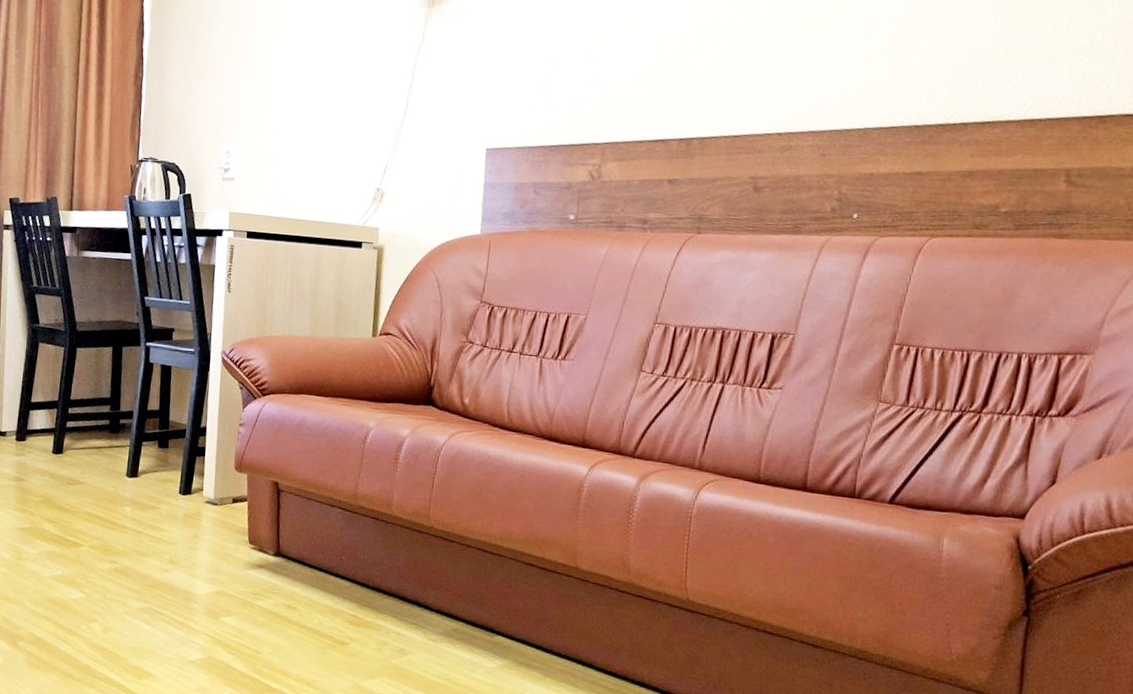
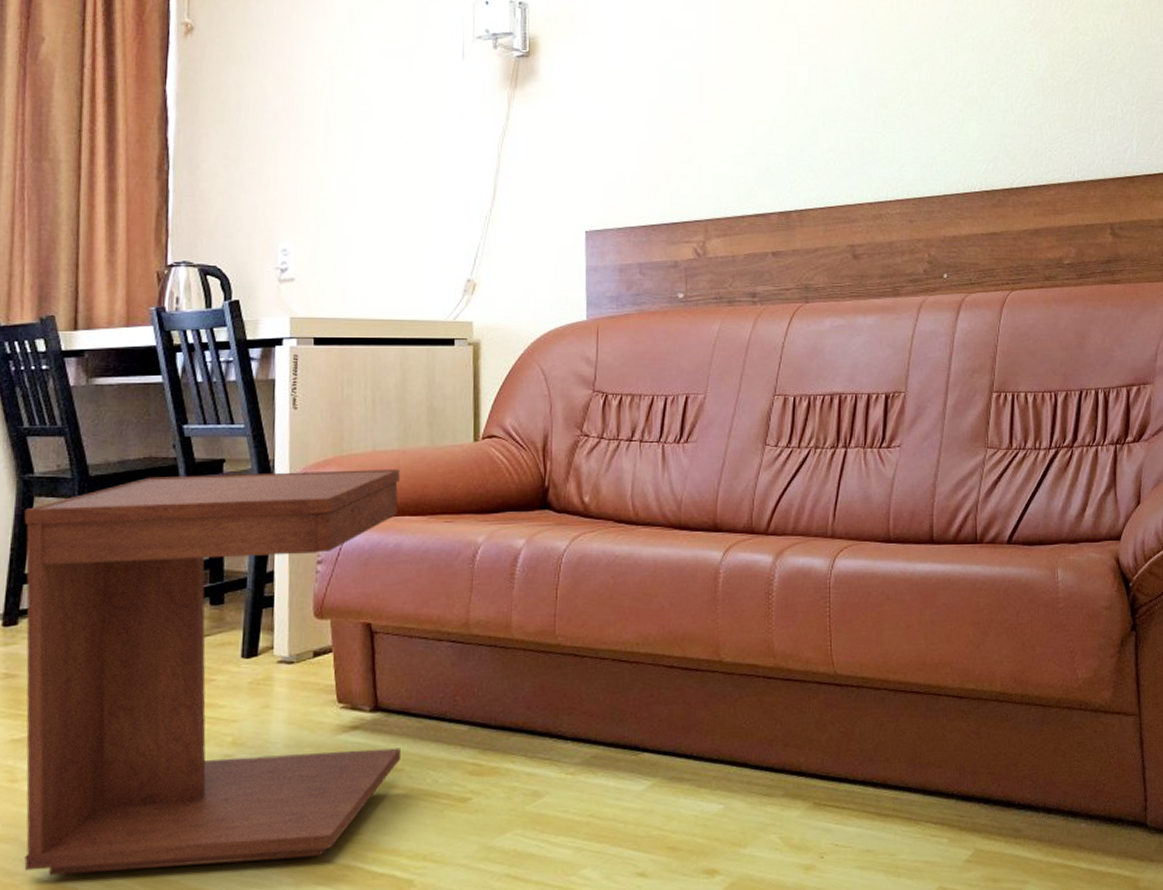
side table: none [25,337,309,664] -> present [24,469,402,876]

